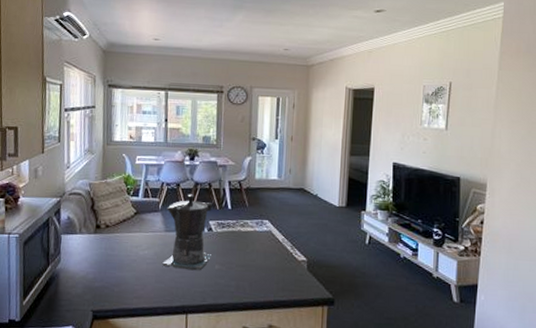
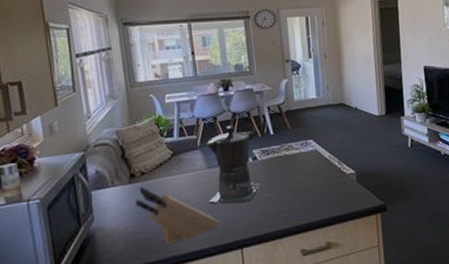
knife block: none [97,238,171,297] -> present [135,186,221,245]

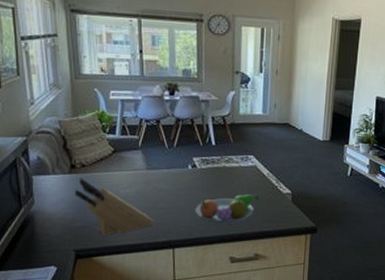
coffee maker: present [206,125,260,205] -> none [146,130,196,207]
fruit bowl: none [260,179,325,217] -> present [195,194,261,225]

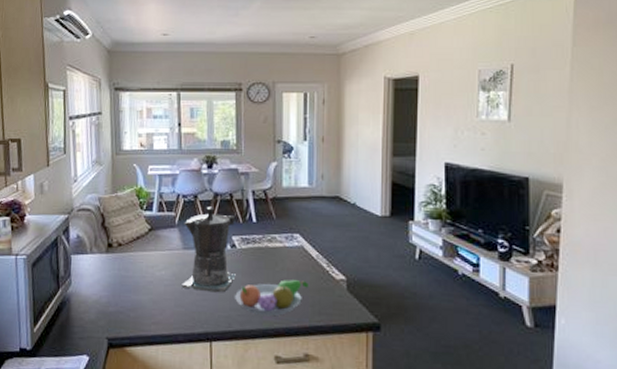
knife block: present [74,178,156,236] -> none [110,257,192,323]
coffee maker: none [146,130,196,207] -> present [181,206,236,293]

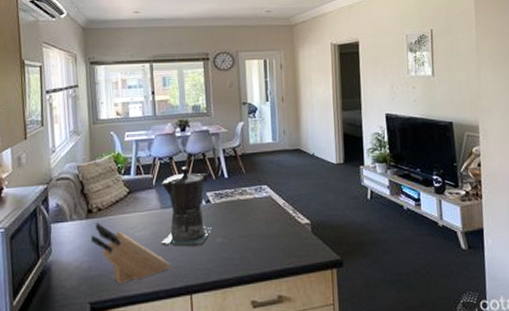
knife block: none [110,257,192,323] -> present [90,222,172,285]
fruit bowl: present [235,279,310,316] -> none [212,228,279,264]

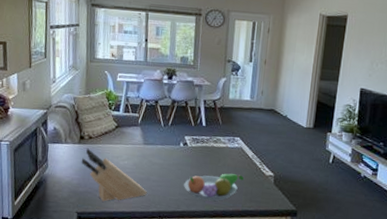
coffee maker: present [161,166,212,247] -> none [141,111,188,181]
fruit bowl: none [212,228,279,264] -> present [184,173,245,201]

